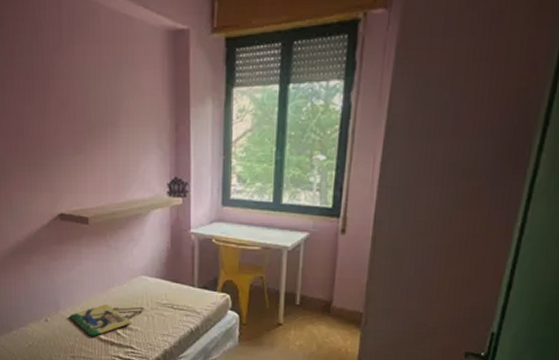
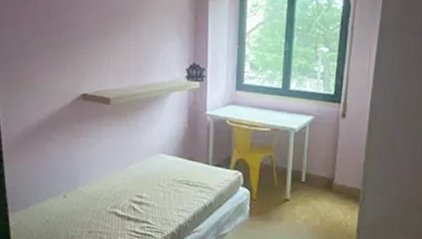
home sign: present [69,304,144,337] -> none [88,181,161,213]

